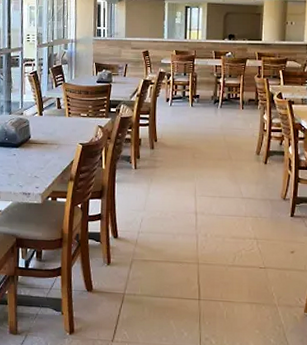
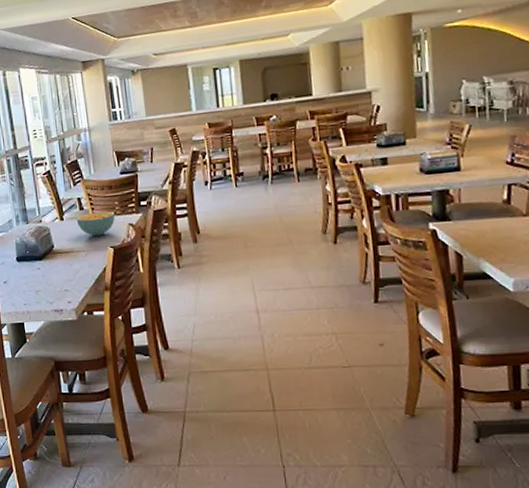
cereal bowl: none [53,112,88,133] -> present [76,211,115,237]

